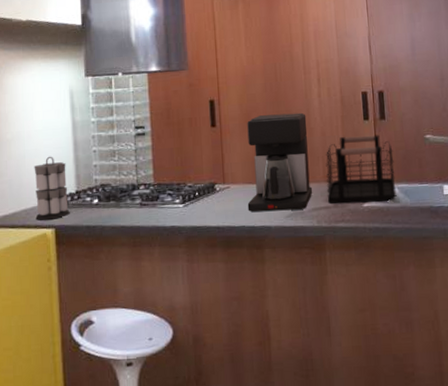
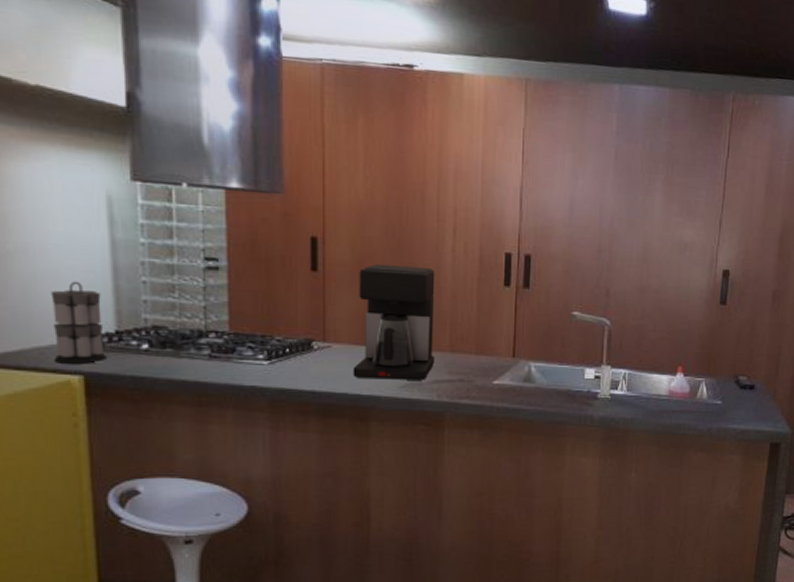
dish rack: present [325,134,396,204] -> none [452,301,534,380]

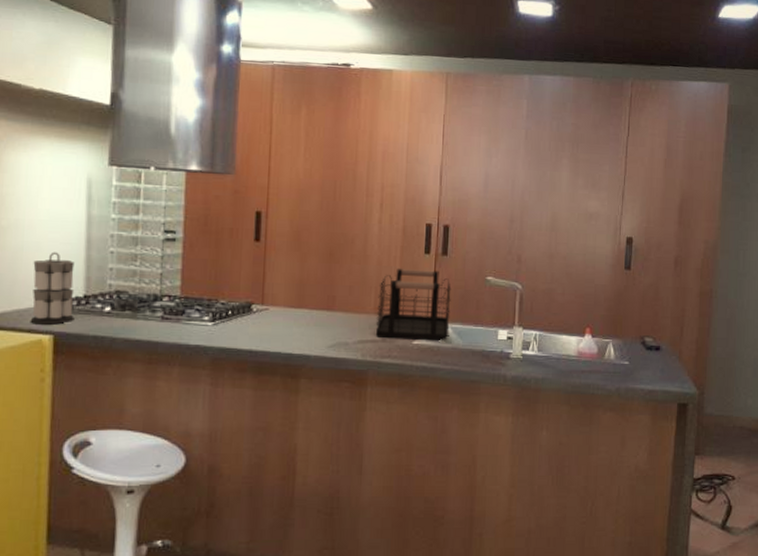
coffee maker: present [353,264,435,380] -> none [286,235,363,341]
dish rack: none [452,301,534,380] -> present [375,268,451,340]

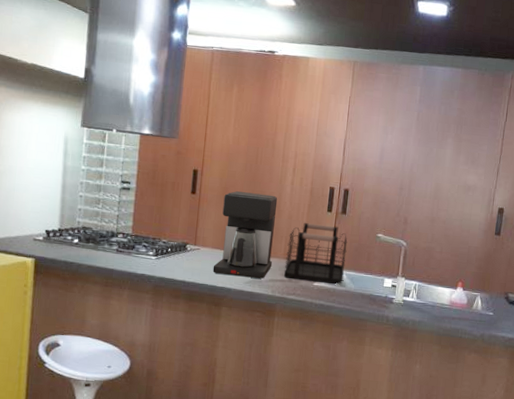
spice rack: present [30,252,75,325] -> none [17,193,53,251]
coffee maker: none [286,235,363,341] -> present [212,191,278,279]

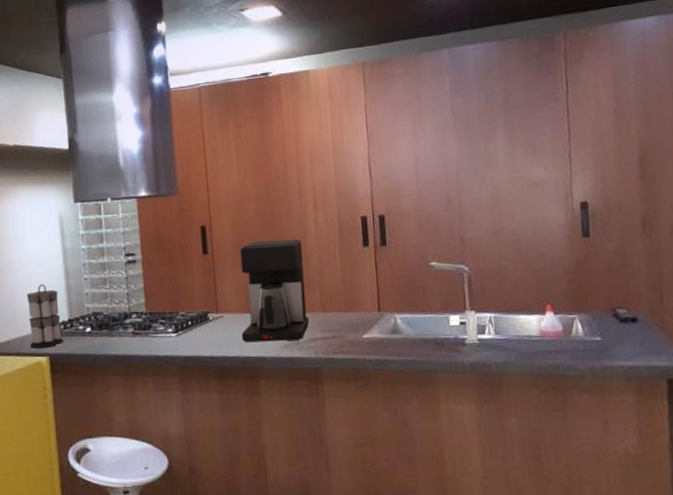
spice rack: none [17,193,53,251] -> present [26,284,64,348]
dish rack: present [284,222,348,284] -> none [322,262,398,335]

